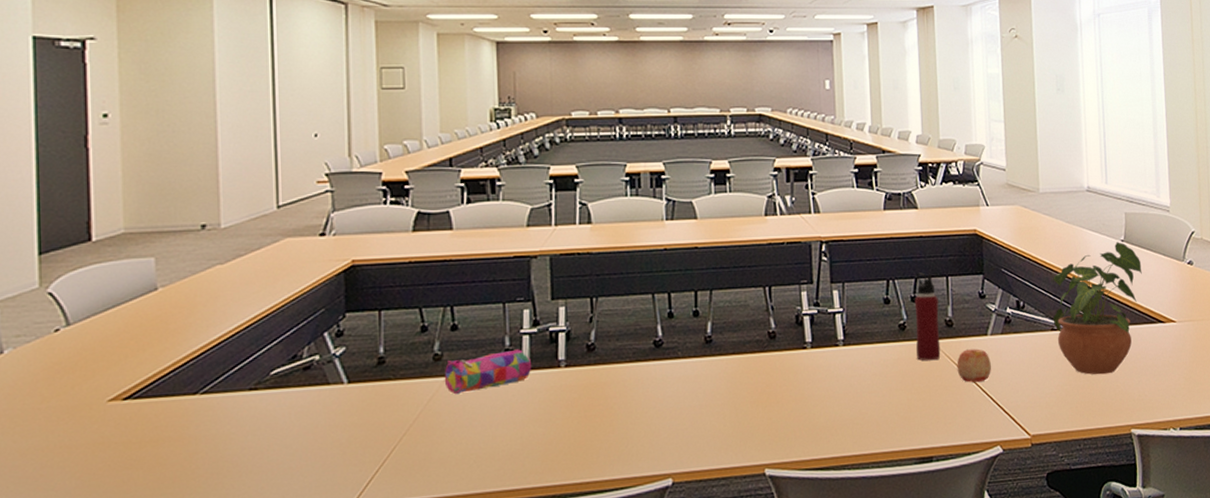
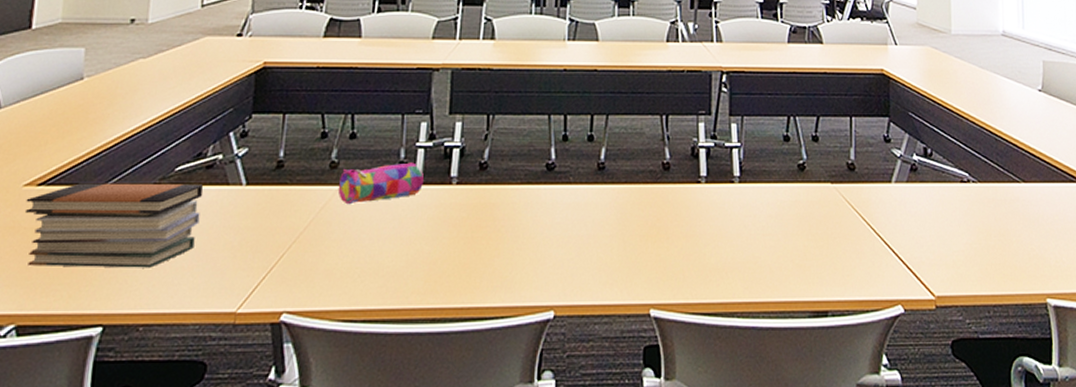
book stack: none [112,386,304,479] -> present [24,183,204,268]
water bottle: present [914,272,941,361] -> none [815,110,841,206]
apple: present [957,348,992,383] -> none [858,196,895,232]
potted plant: present [1053,242,1142,375] -> none [962,91,1061,235]

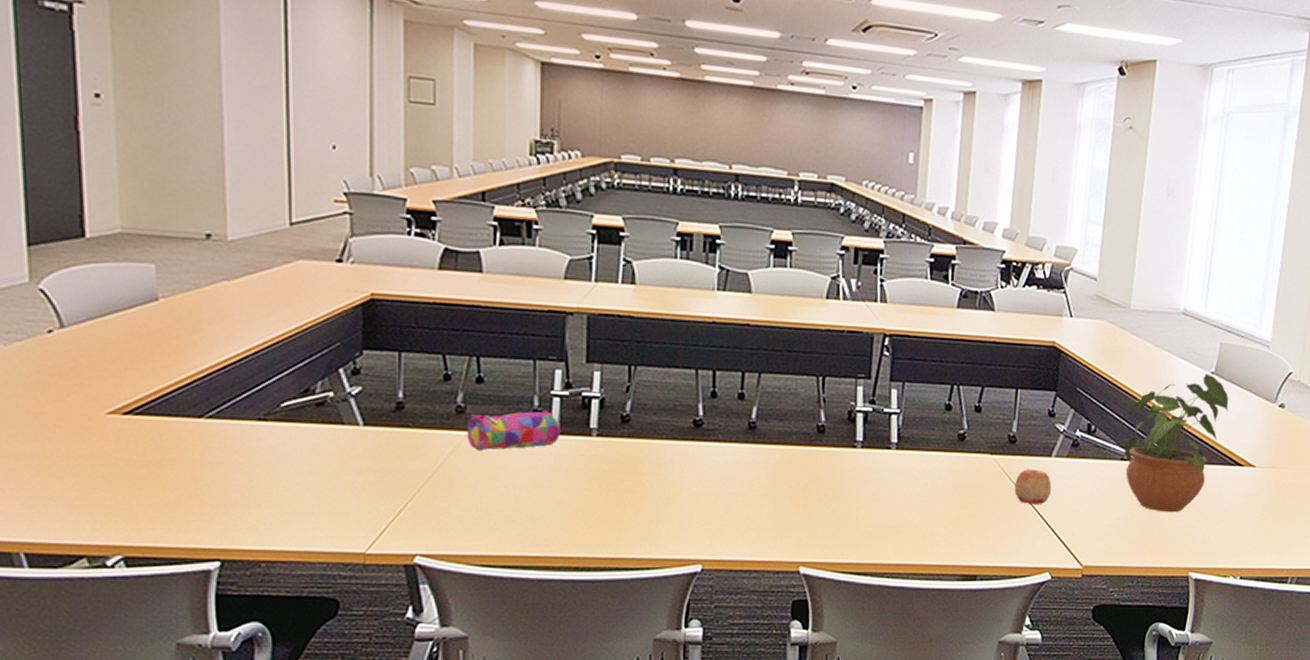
book stack: present [24,183,204,268] -> none [112,414,316,505]
apple: none [858,196,895,232] -> present [1014,469,1052,504]
potted plant: none [962,91,1061,235] -> present [1124,373,1229,513]

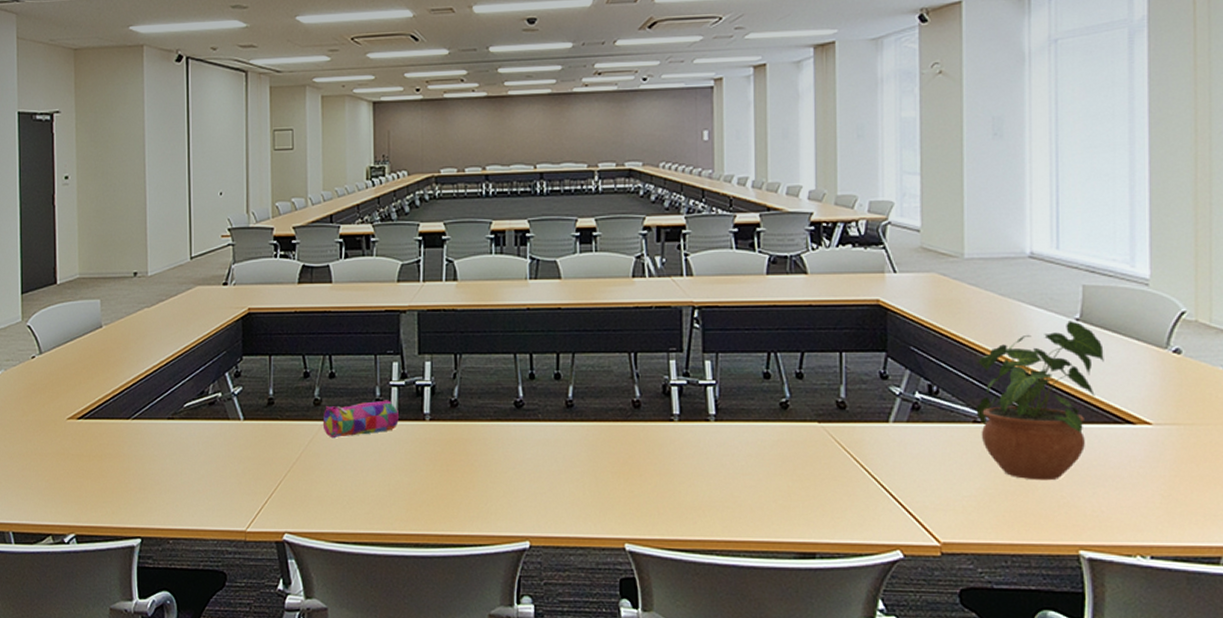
apple: present [1014,469,1052,504] -> none [849,436,894,475]

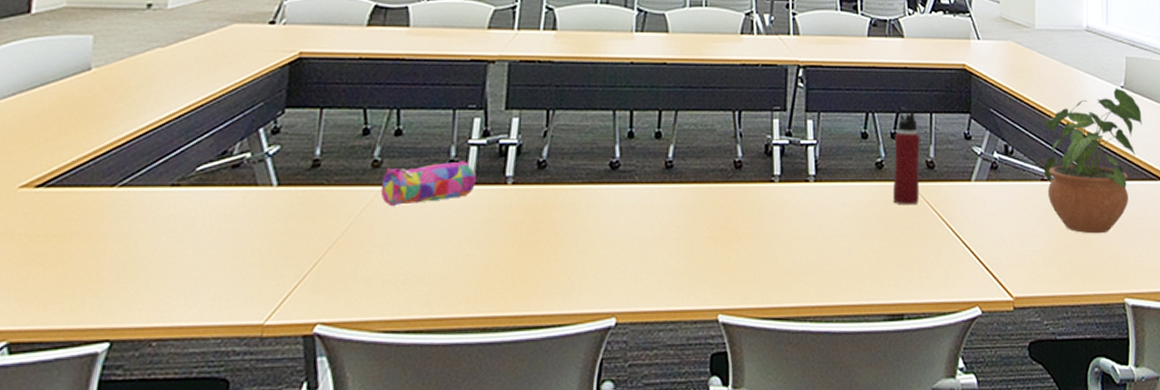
water bottle: none [800,346,830,446] -> present [893,107,920,205]

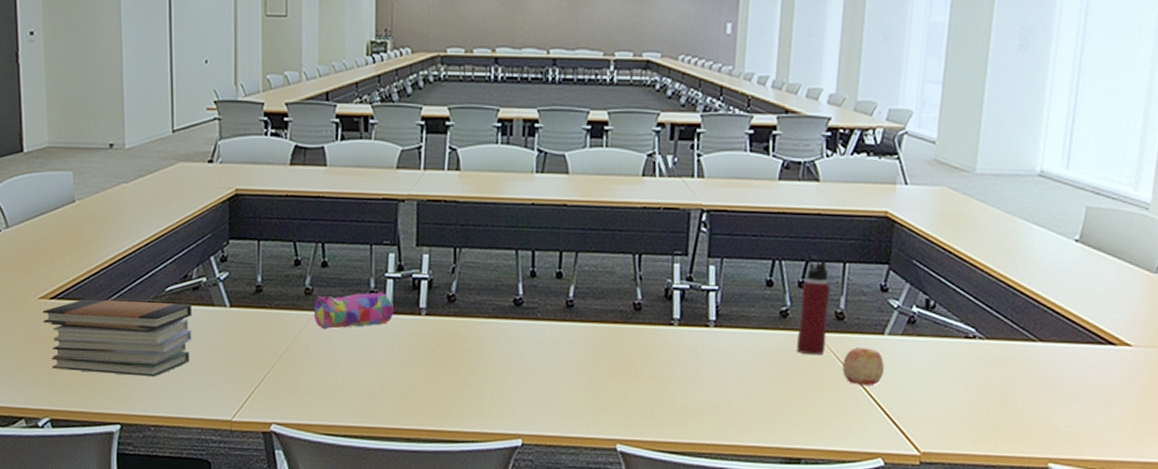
book stack: none [19,184,229,278] -> present [42,298,193,377]
apple: none [936,195,975,233] -> present [842,347,885,385]
potted plant: present [1043,88,1142,234] -> none [968,241,1098,397]

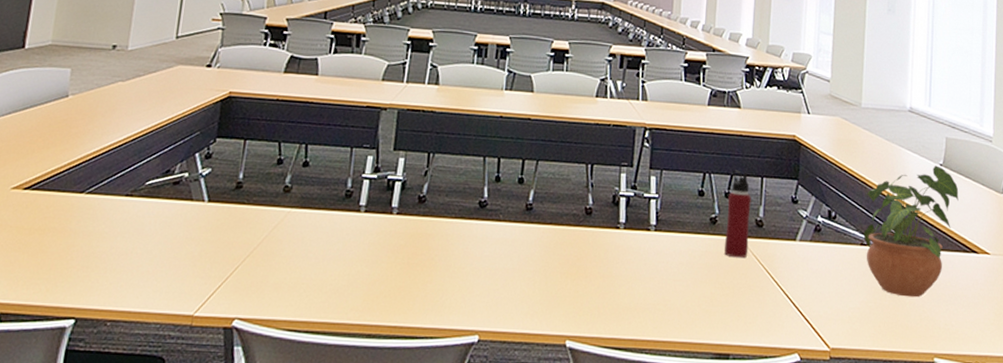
book stack: present [42,298,193,377] -> none [11,190,170,270]
pencil case: present [313,292,394,330] -> none [289,191,368,226]
apple: present [842,347,885,385] -> none [762,252,798,286]
potted plant: none [968,241,1098,397] -> present [863,165,959,298]

